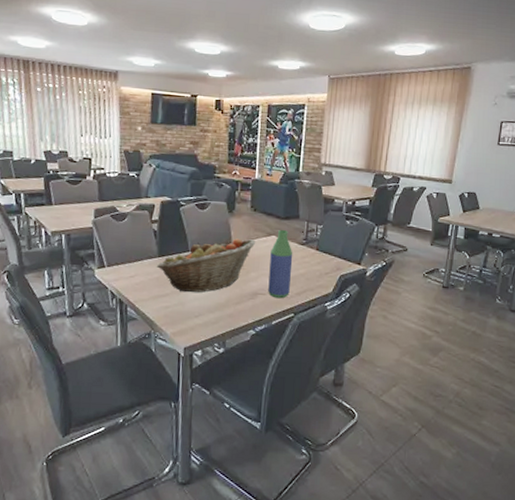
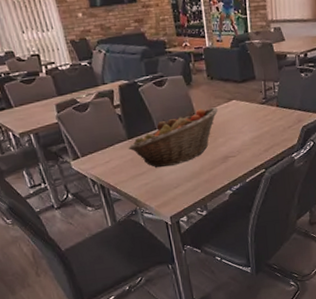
bottle: present [268,230,293,299] -> none [233,93,258,158]

